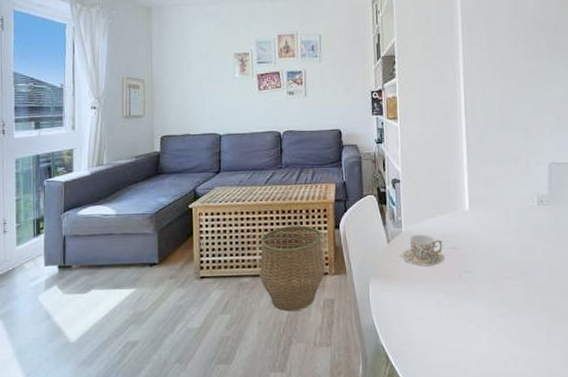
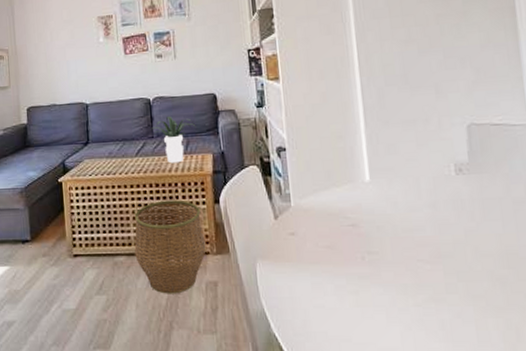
potted plant: none [281,148,323,192] -> present [151,115,198,164]
teacup: present [401,234,446,267] -> none [291,209,344,247]

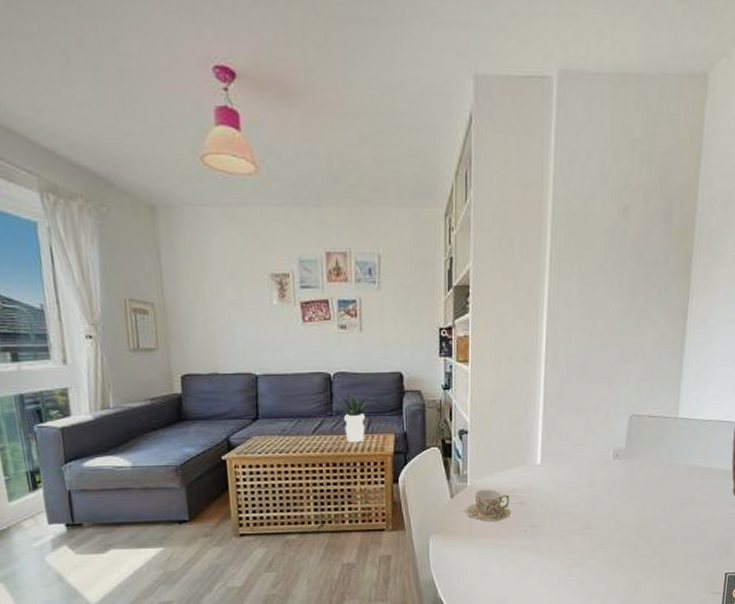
basket: present [134,200,206,294] -> none [307,479,382,569]
teacup: none [291,209,344,247] -> present [465,489,512,523]

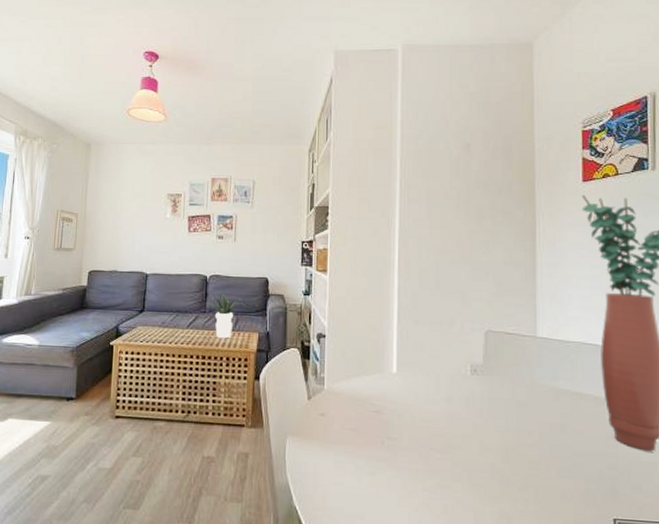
teacup: present [465,489,512,523] -> none [321,393,368,430]

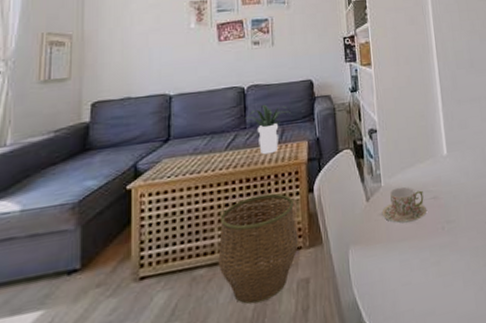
basket: none [174,372,242,462] -> present [218,193,299,304]
teacup: none [321,393,368,430] -> present [381,186,428,224]

